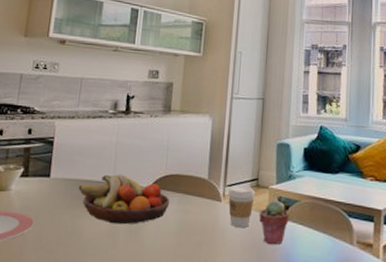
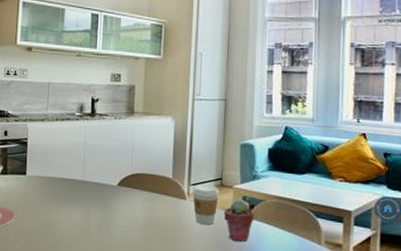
fruit bowl: present [78,174,170,225] -> none [52,172,137,219]

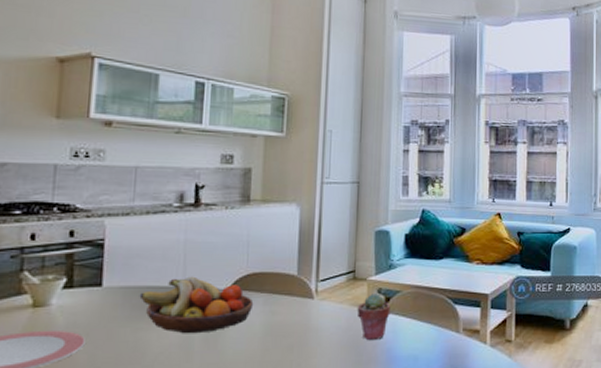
fruit bowl: none [52,172,137,219] -> present [139,276,254,334]
coffee cup: present [193,185,219,225] -> none [321,280,352,326]

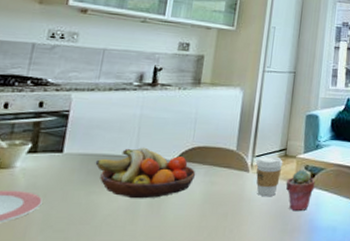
coffee cup: none [321,280,352,326] -> present [256,156,283,197]

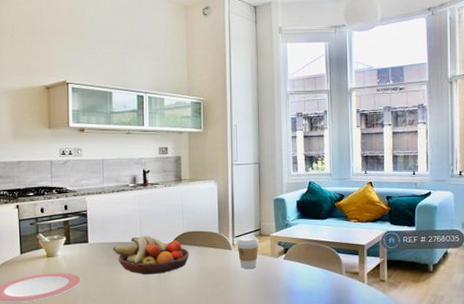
potted succulent: present [286,170,315,212] -> none [263,246,289,280]

